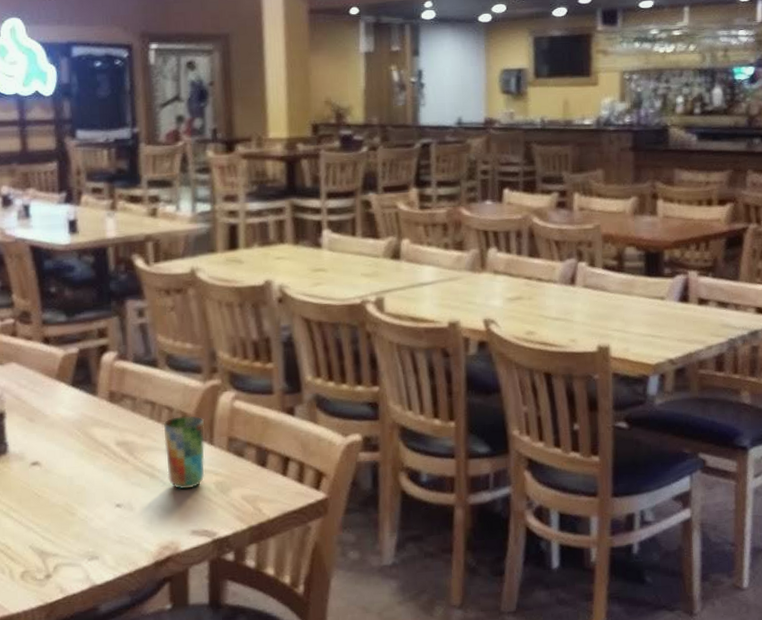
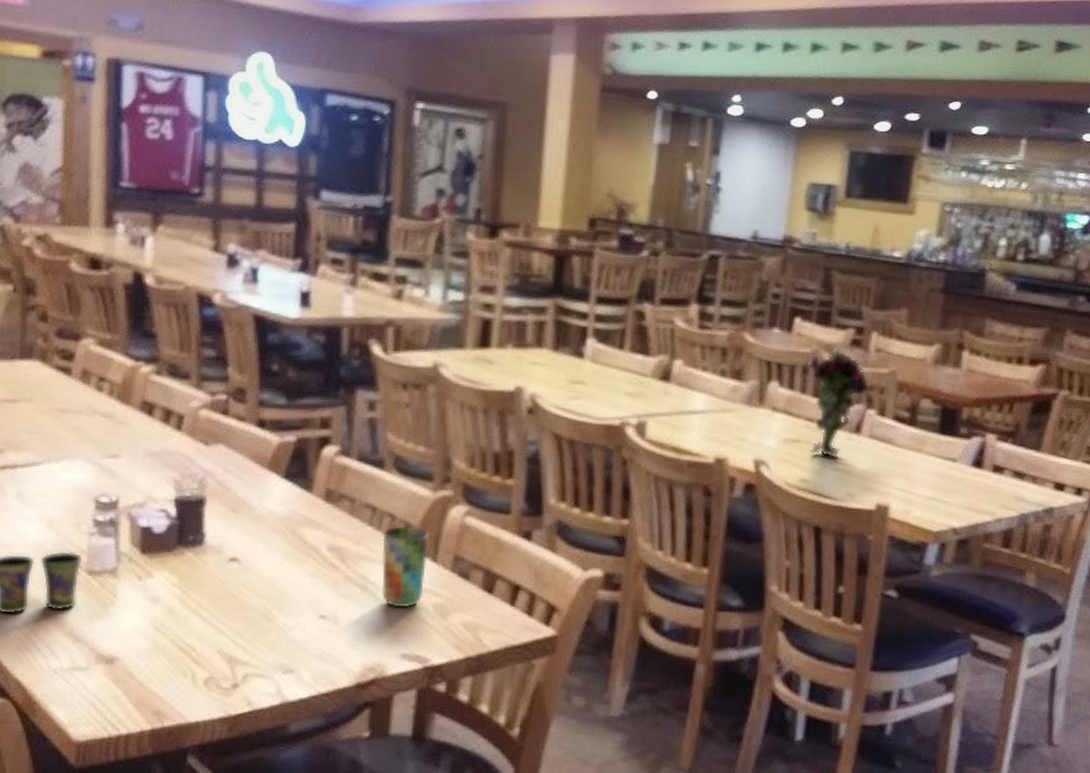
flower: none [520,212,579,310] -> present [807,348,870,458]

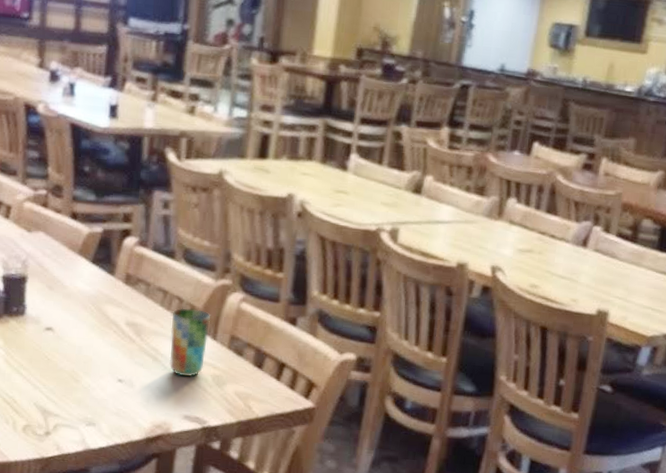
flower: present [807,348,870,458] -> none [541,171,598,268]

